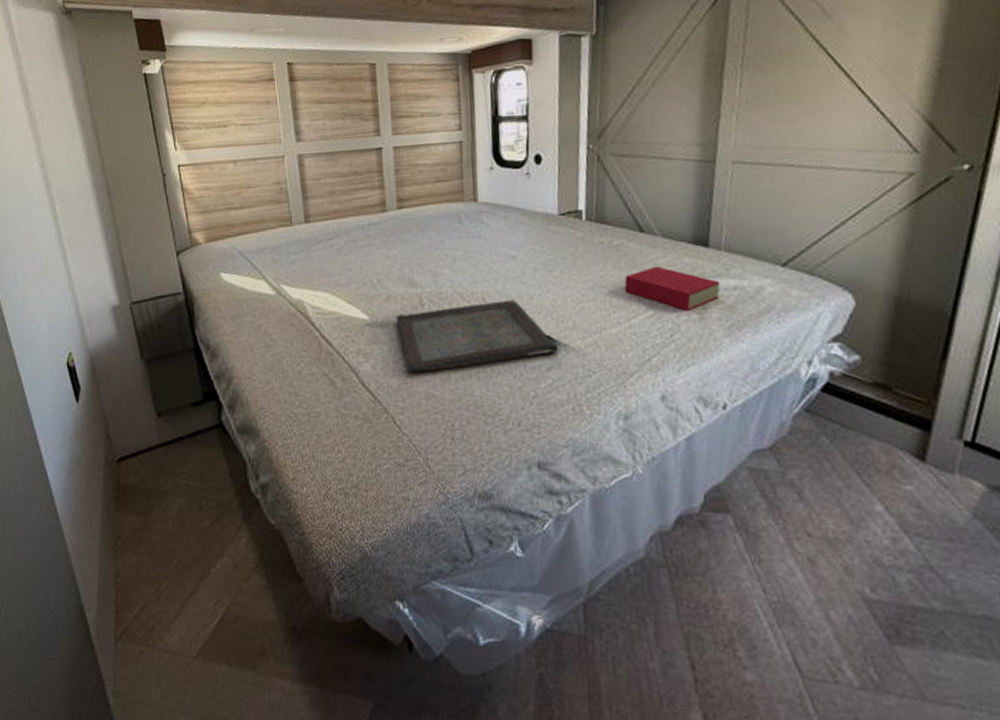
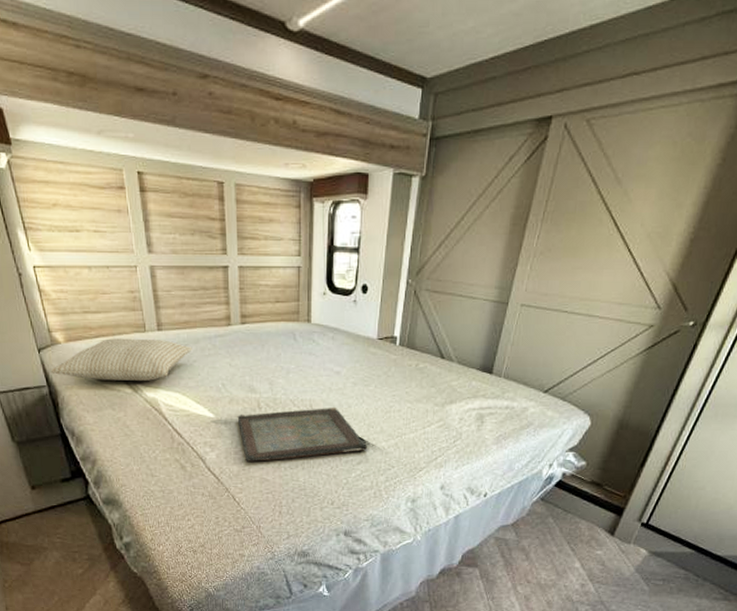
pillow: none [188,232,343,283] -> present [50,338,192,381]
book: present [624,266,721,312] -> none [423,386,497,424]

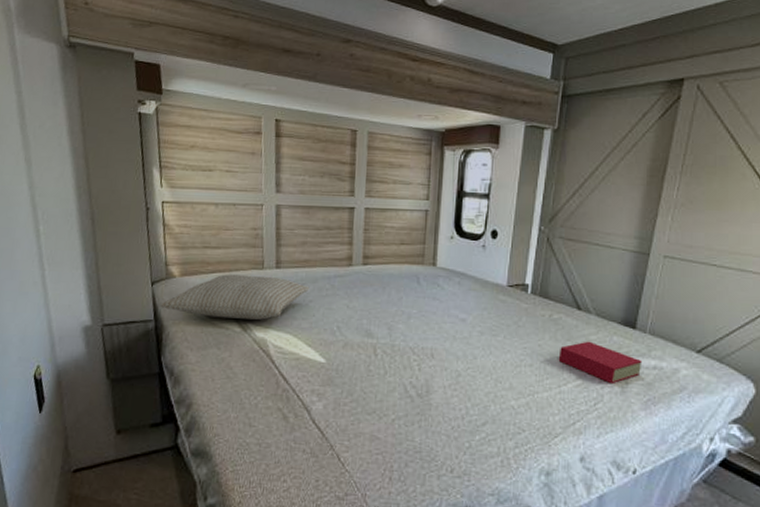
serving tray: present [237,408,367,462] -> none [350,358,494,416]
book: none [423,386,497,424] -> present [558,341,643,385]

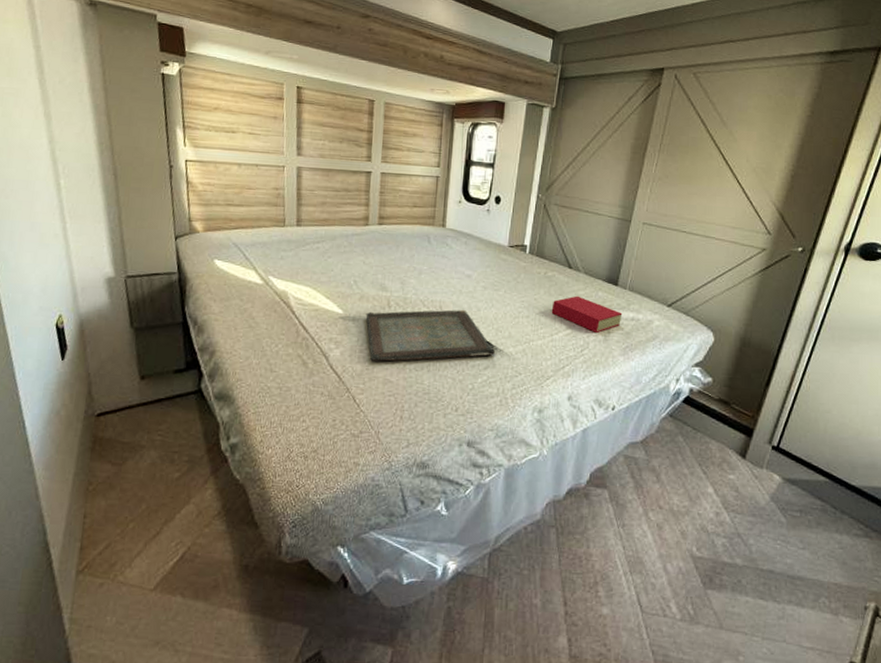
pillow: present [160,274,310,320] -> none [184,230,329,274]
serving tray: none [350,358,494,416] -> present [366,310,495,361]

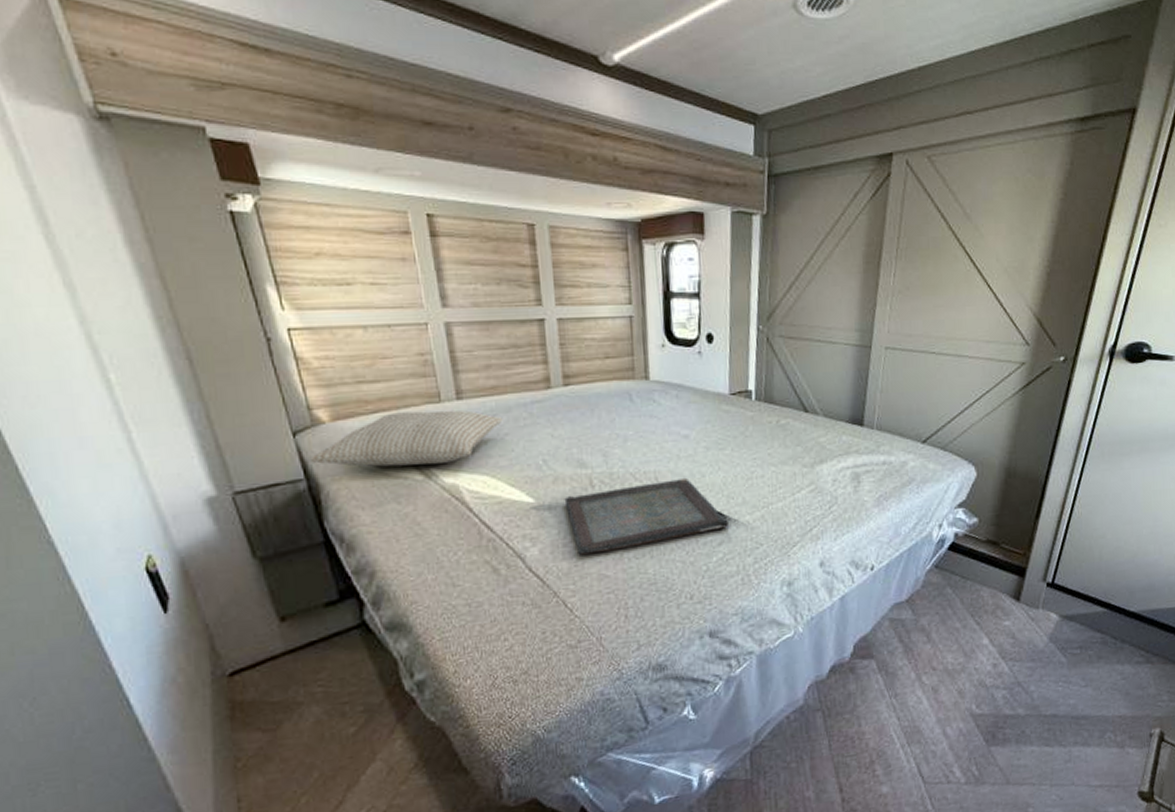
pillow: none [184,230,329,274] -> present [310,410,503,467]
book: present [551,296,623,334] -> none [789,443,872,485]

